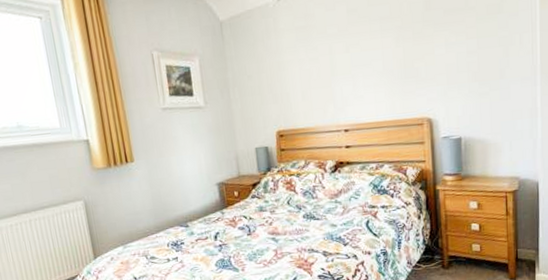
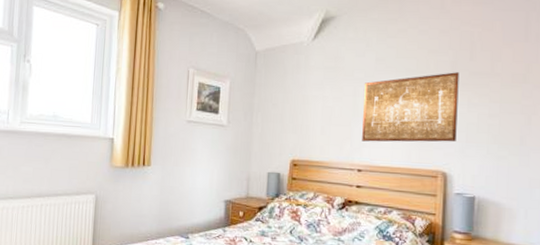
wall art: none [338,12,438,101] -> present [362,72,459,142]

